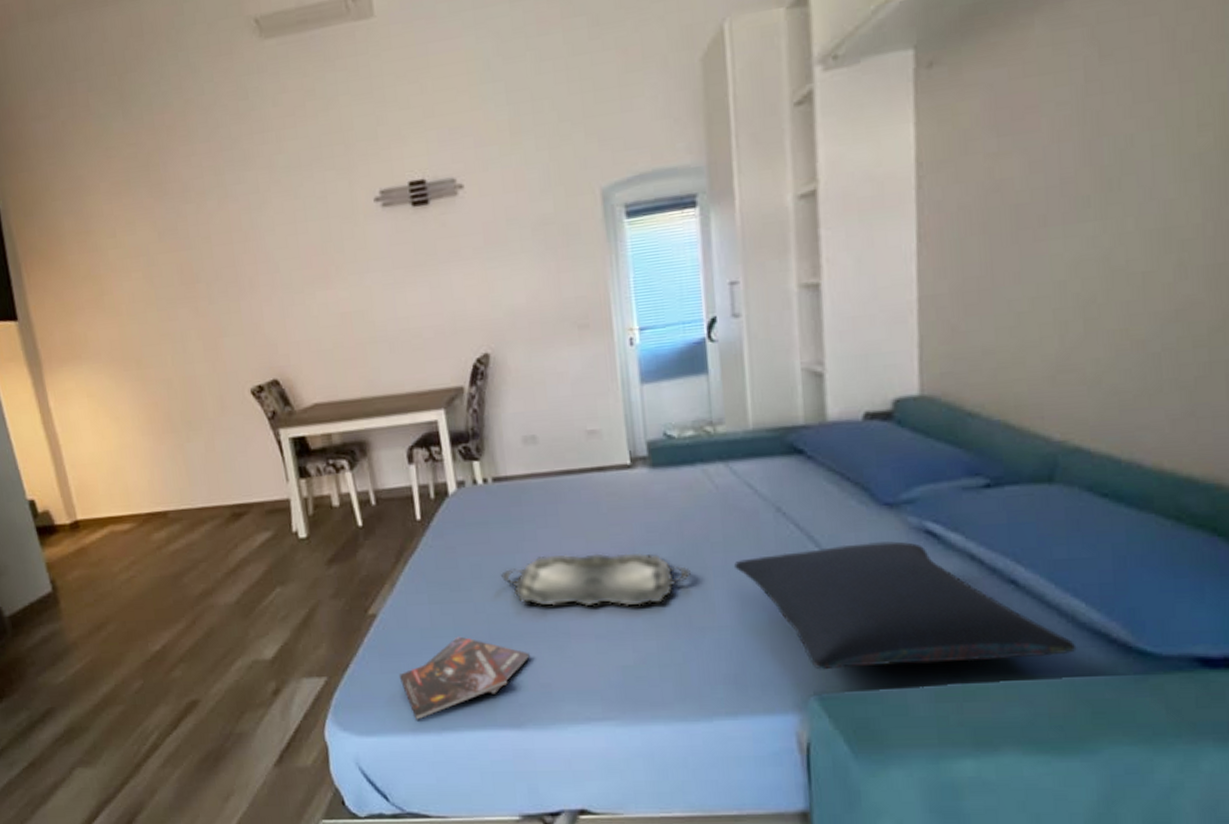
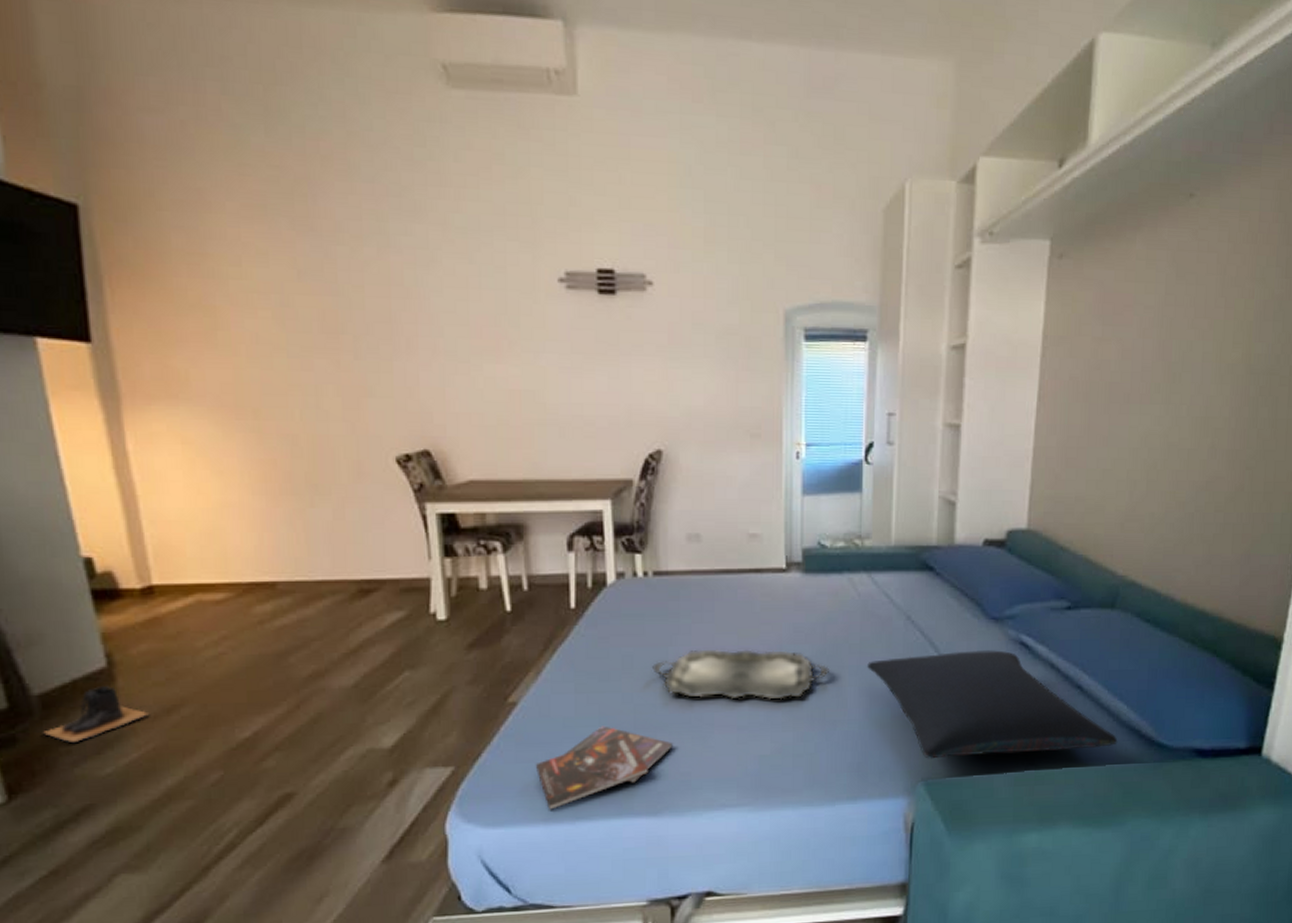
boots: none [14,608,86,657] -> present [42,686,150,744]

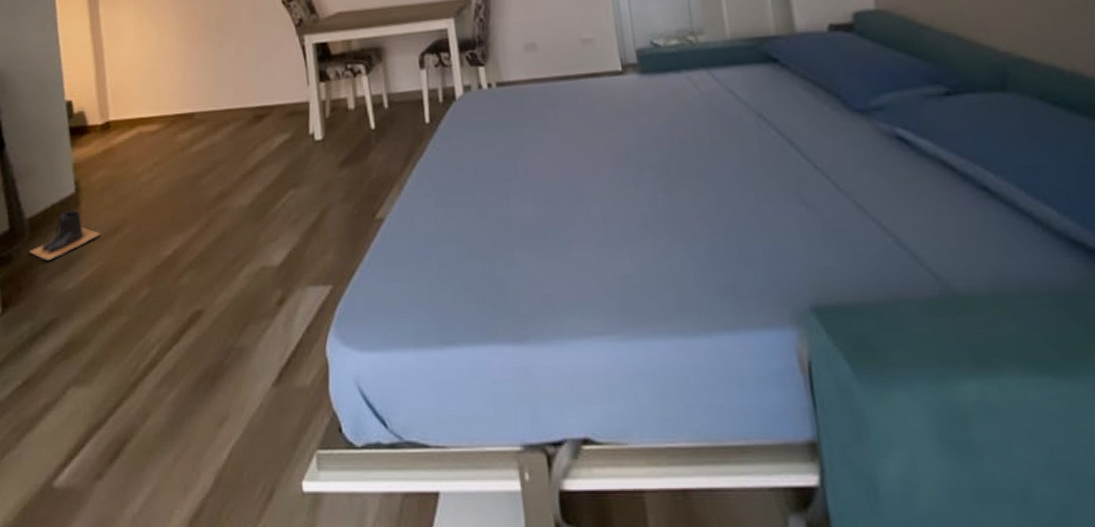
booklet: present [535,726,673,810] -> none [403,242,531,334]
serving tray: present [651,649,829,700] -> none [502,156,683,212]
pillow: present [867,650,1118,759] -> none [723,147,1058,280]

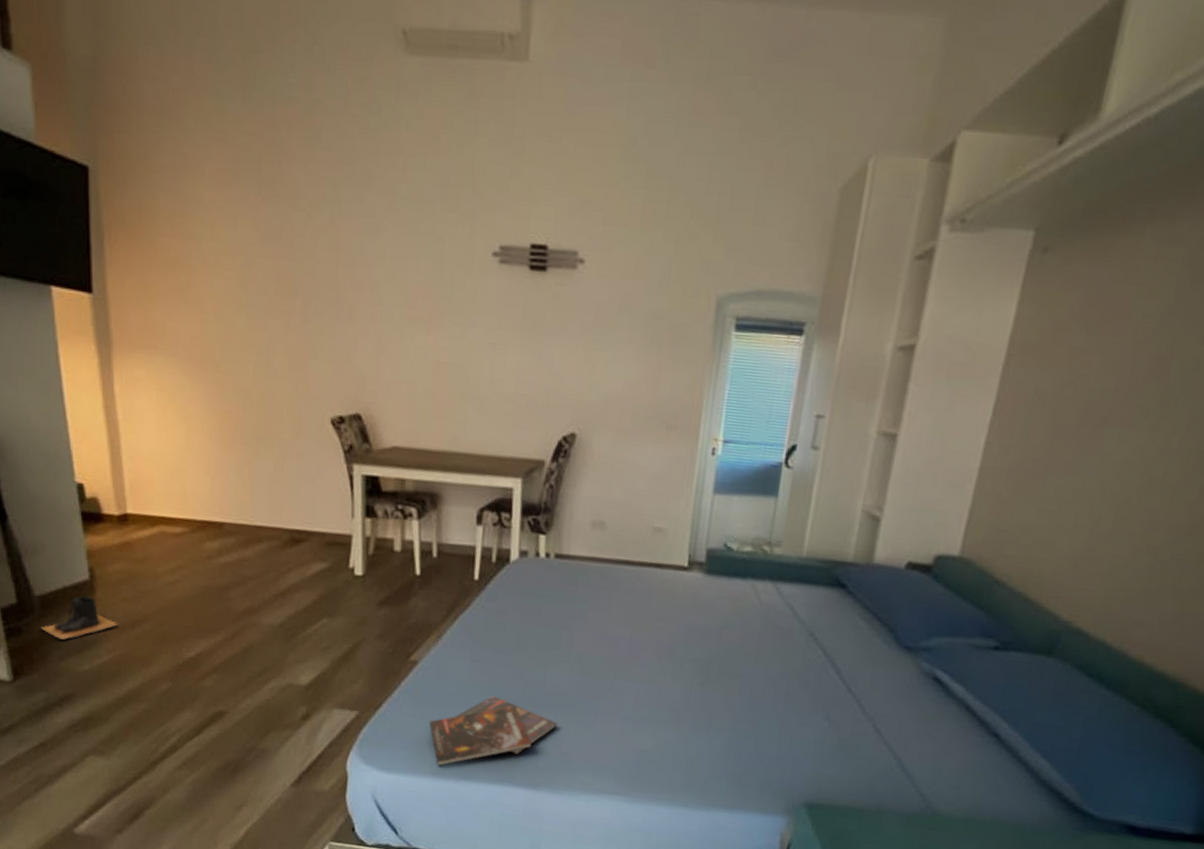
booklet: none [403,242,531,334] -> present [428,695,557,766]

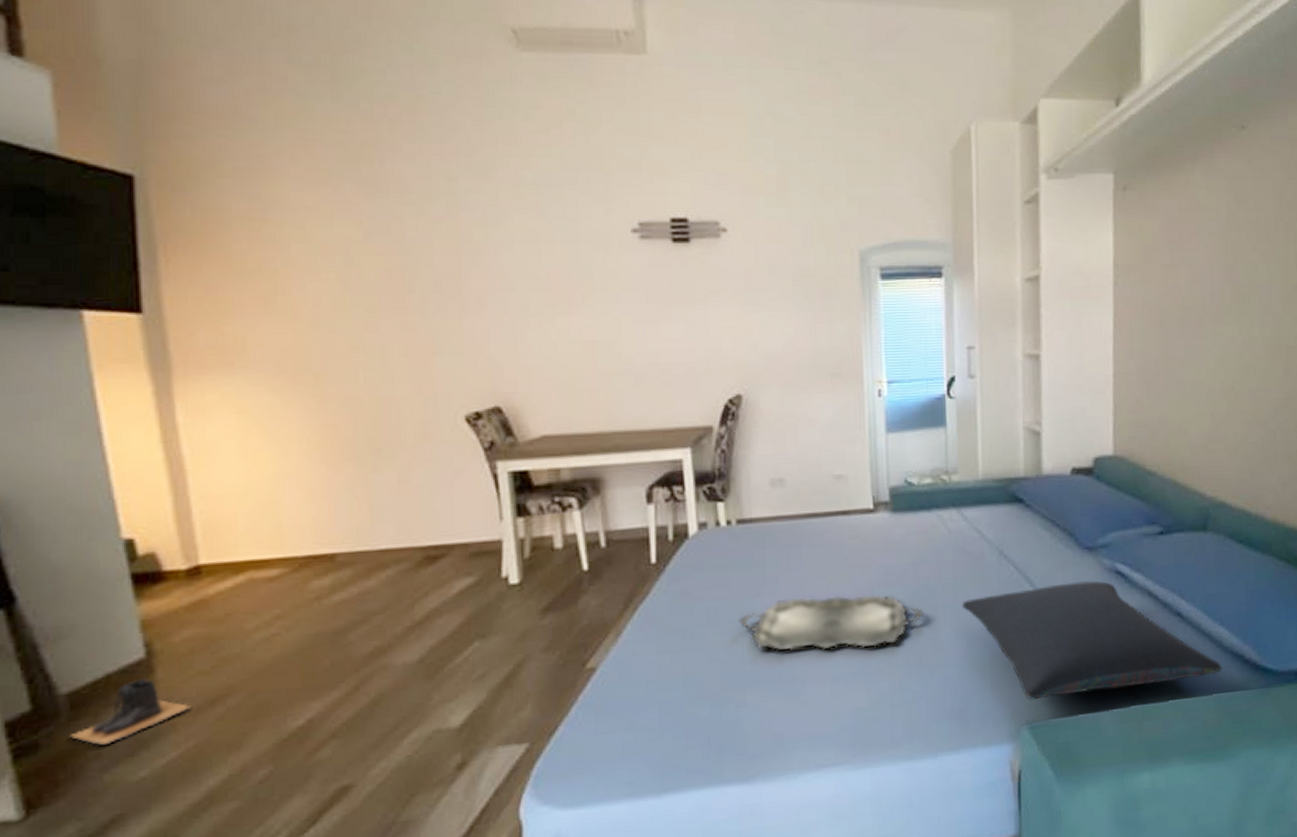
booklet: present [428,695,557,766] -> none [616,687,764,784]
serving tray: none [544,635,721,699] -> present [737,594,923,652]
pillow: none [761,673,1034,805] -> present [962,580,1222,700]

